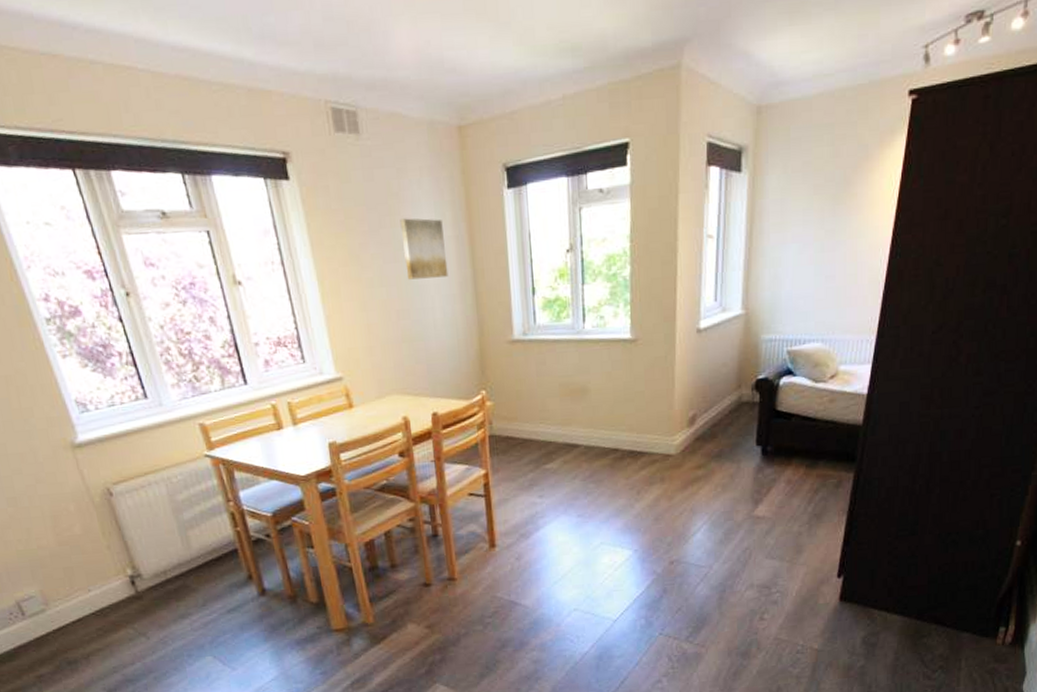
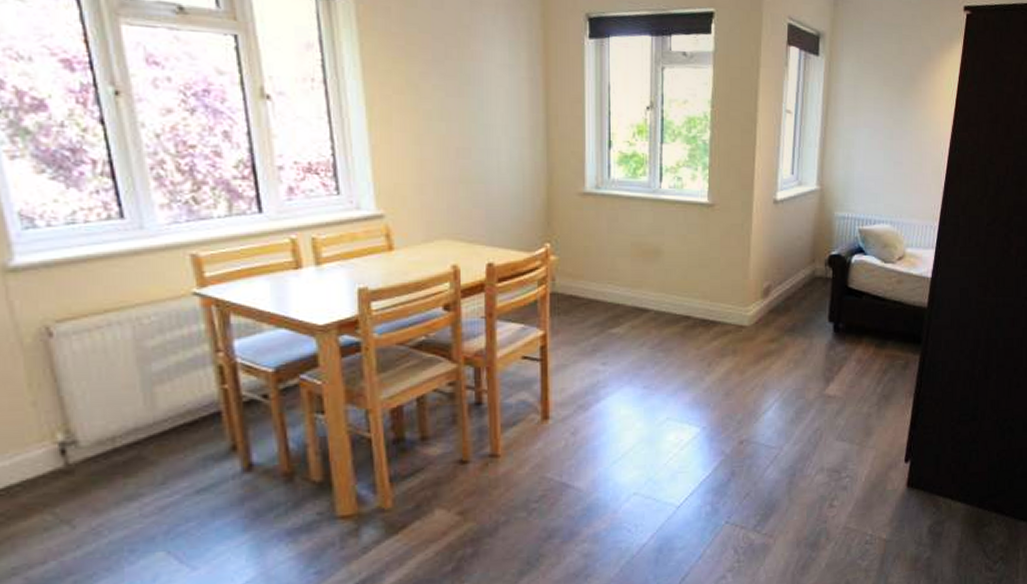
wall art: present [400,218,449,280] -> none [469,52,518,119]

